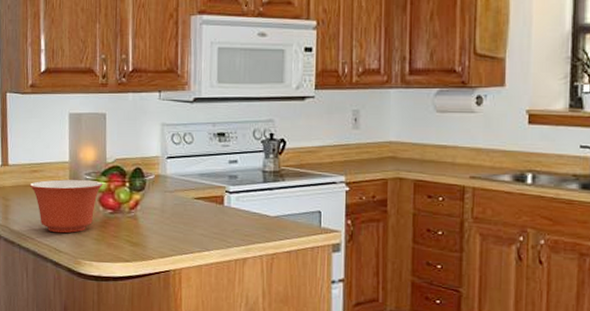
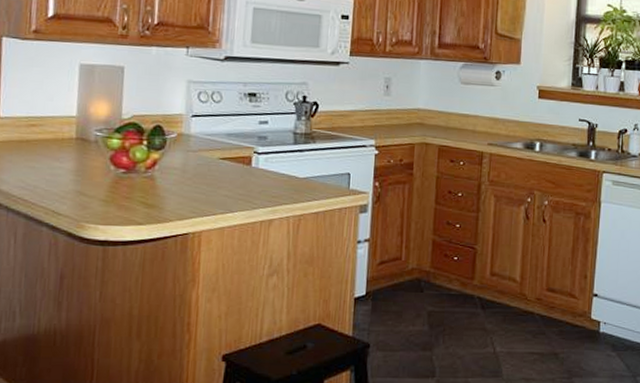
mixing bowl: present [29,179,103,234] -> none [24,135,117,194]

